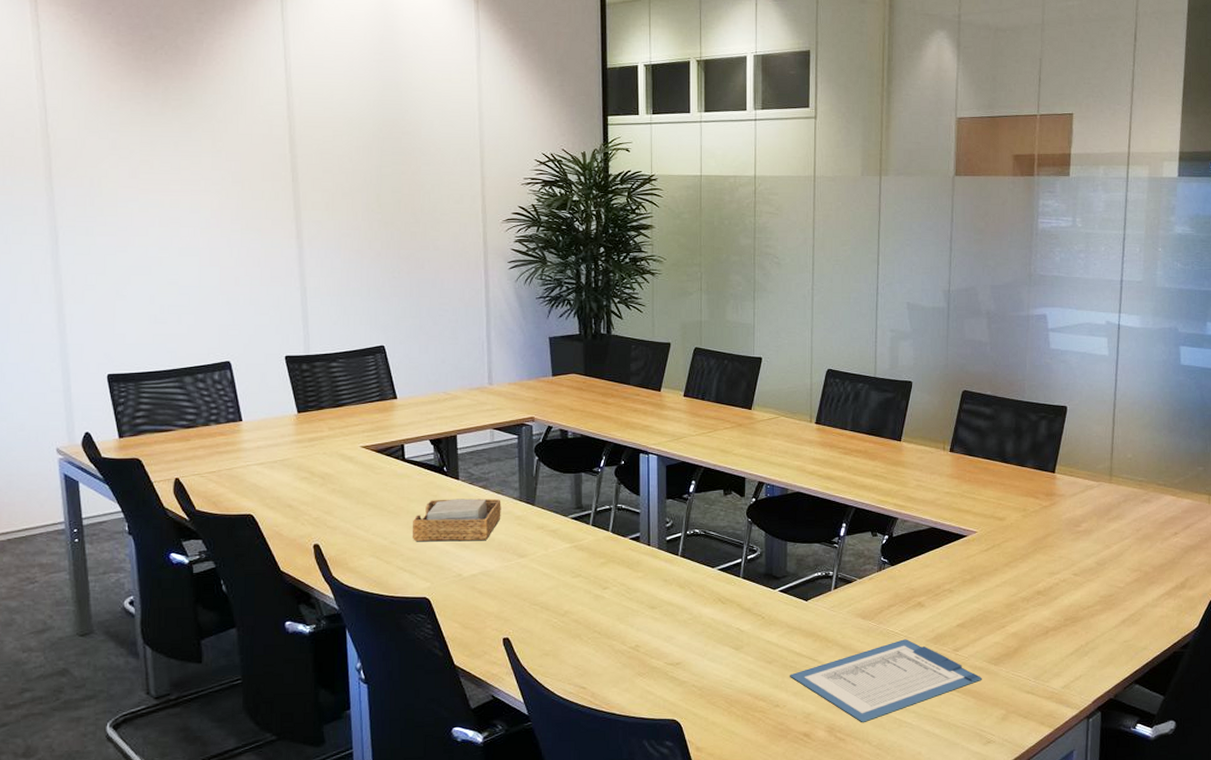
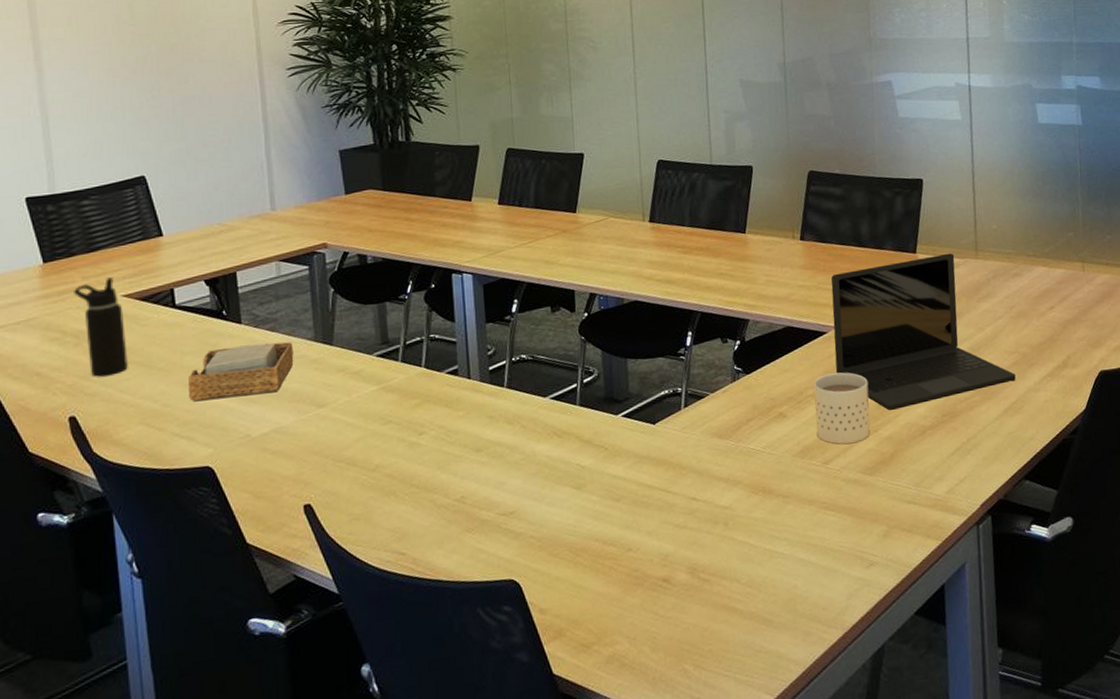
water bottle: none [322,430,364,513] -> present [74,277,128,376]
clipboard: present [790,639,982,723] -> none [642,456,858,559]
mug: none [950,572,1000,636] -> present [813,372,870,445]
laptop: none [971,475,1136,610] -> present [831,253,1016,410]

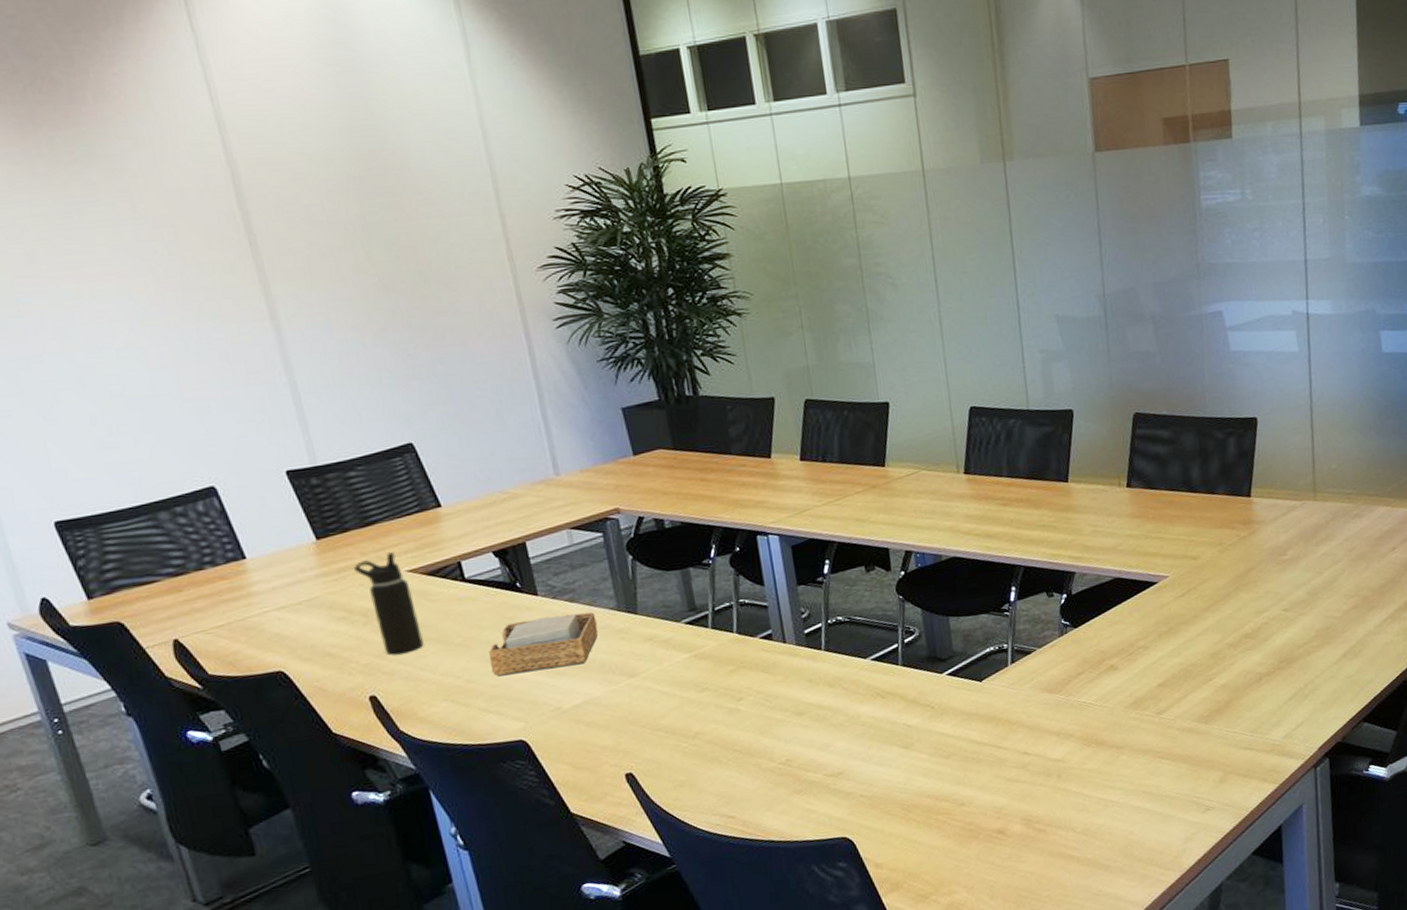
mug: present [813,372,870,445] -> none [1144,622,1205,695]
laptop: present [831,253,1016,410] -> none [1160,495,1355,659]

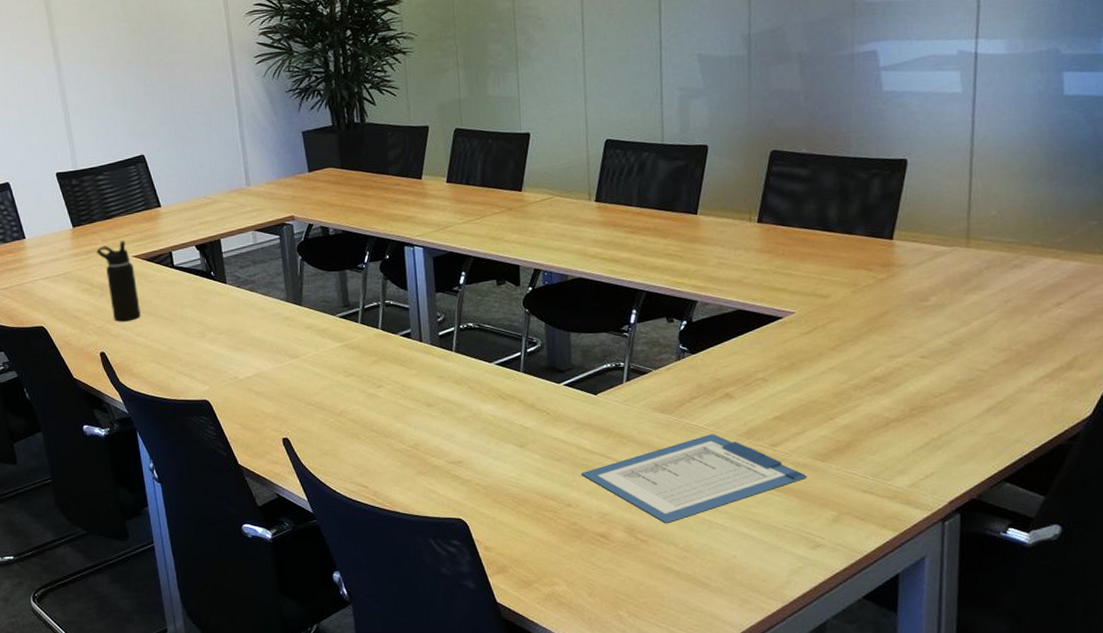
napkin holder: present [489,612,599,676] -> none [187,300,270,346]
clipboard: none [972,708,1193,810] -> present [581,434,807,524]

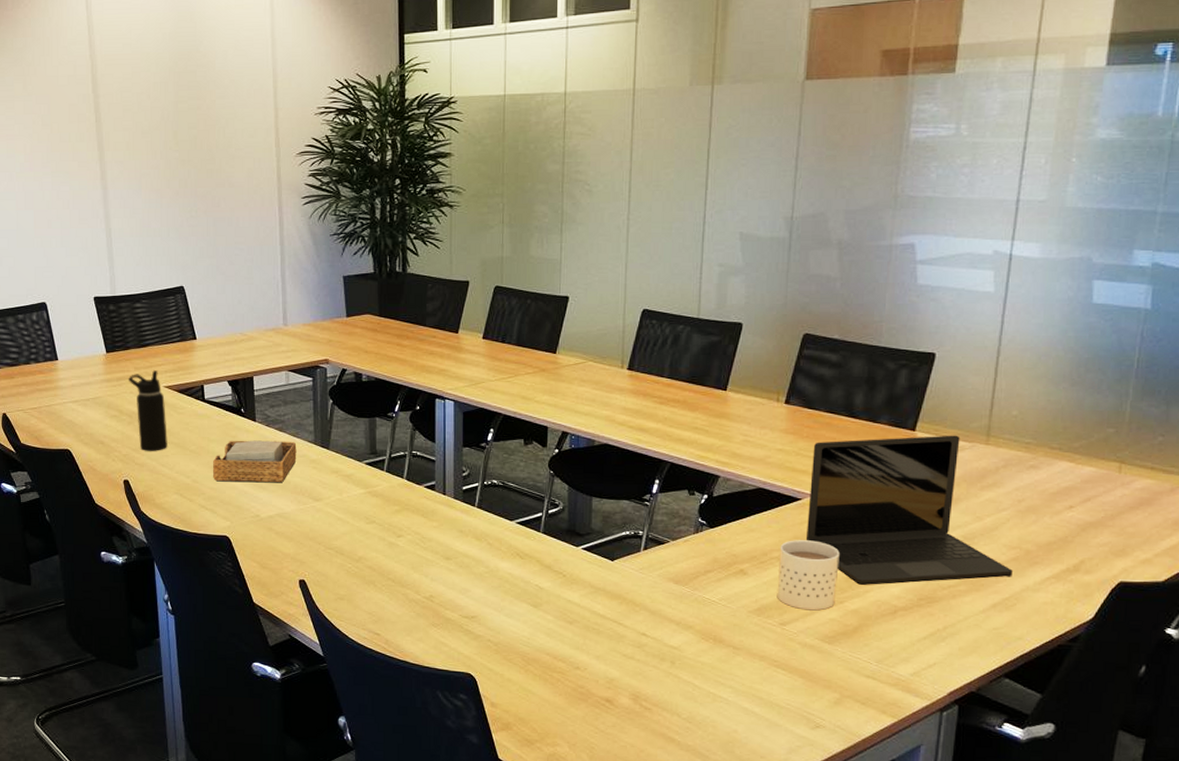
napkin holder: none [187,300,270,346] -> present [213,440,297,483]
clipboard: present [581,434,807,524] -> none [592,608,813,694]
mug: none [764,358,827,430] -> present [777,540,840,611]
laptop: none [790,240,1005,399] -> present [805,435,1013,585]

